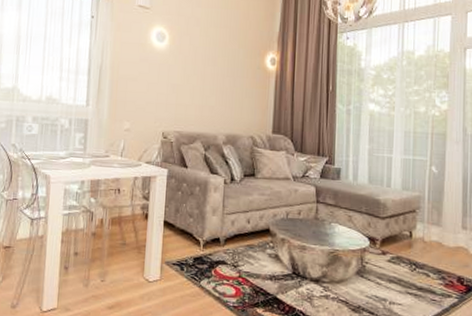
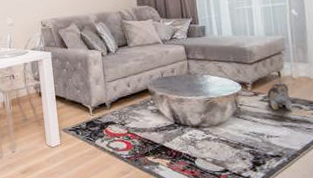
plush toy: none [395,243,420,276] -> present [267,82,292,110]

